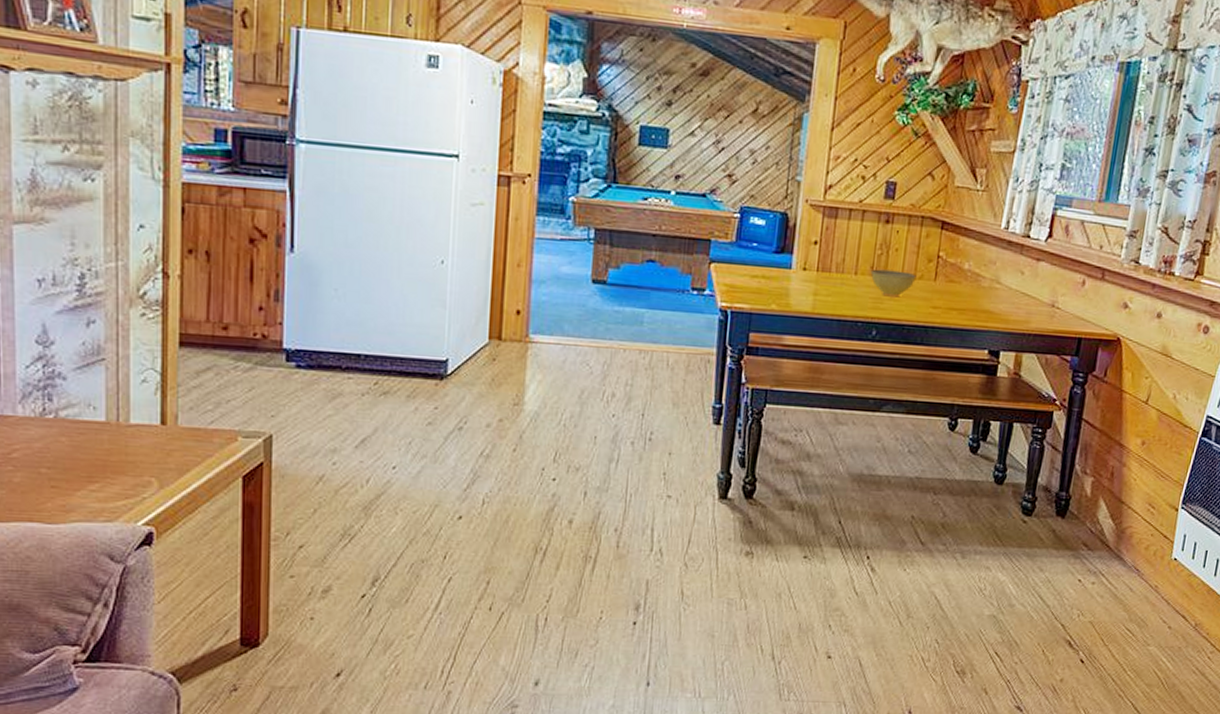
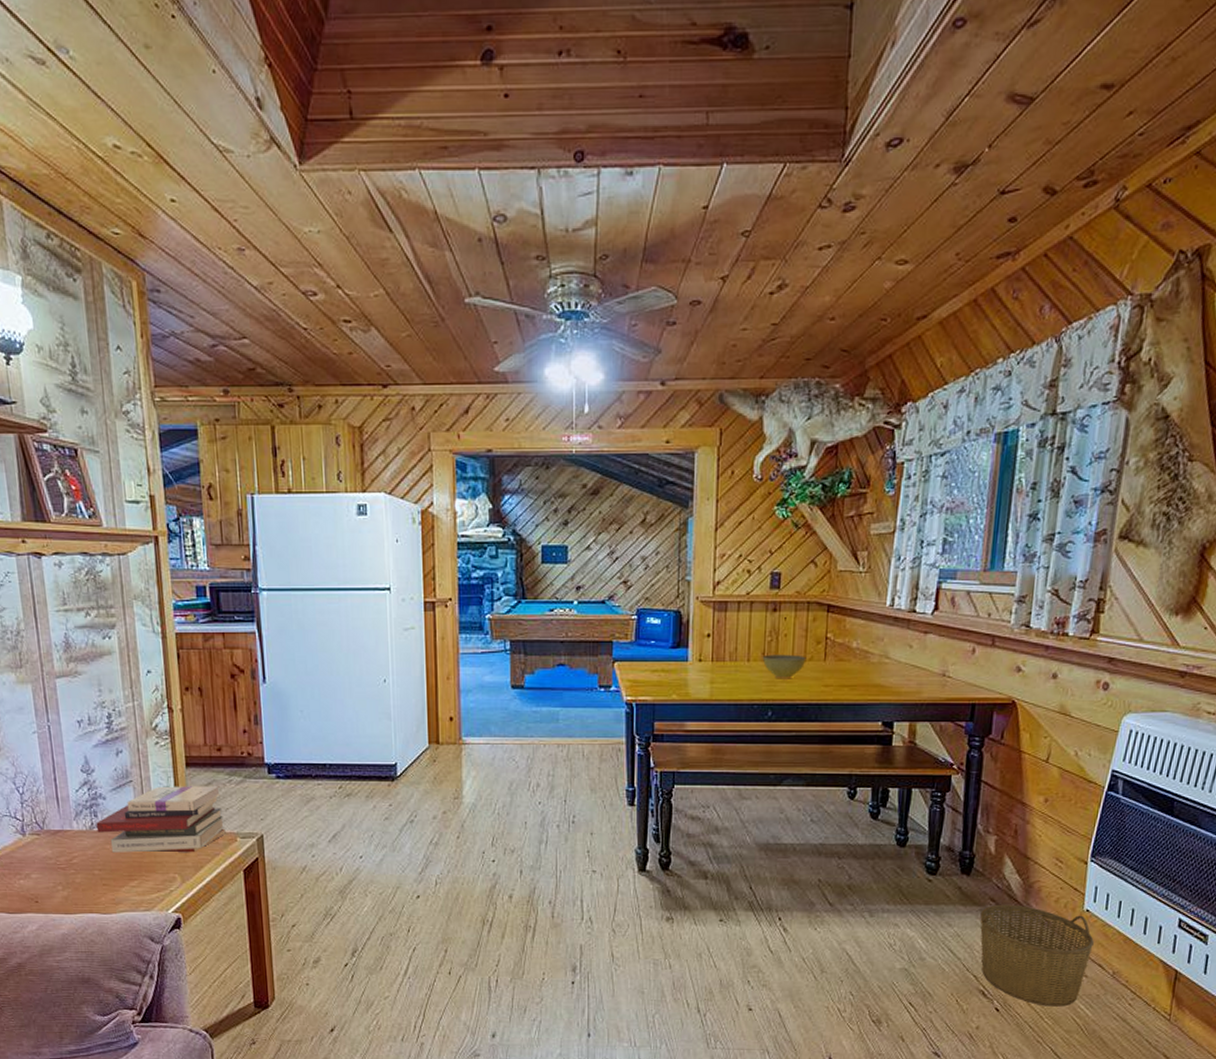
books: none [49,367,224,451] -> present [96,786,226,853]
basket: none [1069,549,1180,659] -> present [980,904,1094,1007]

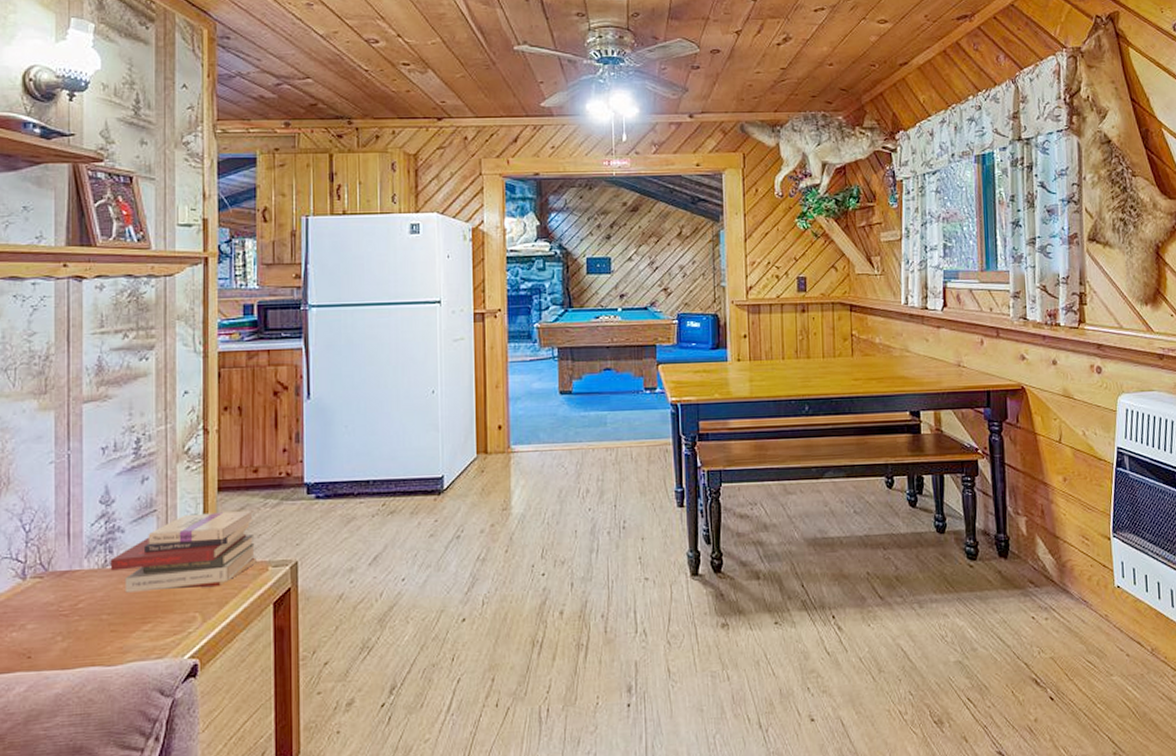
bowl: present [762,654,807,679] -> none [795,351,836,375]
basket: present [980,904,1094,1007] -> none [1022,585,1129,691]

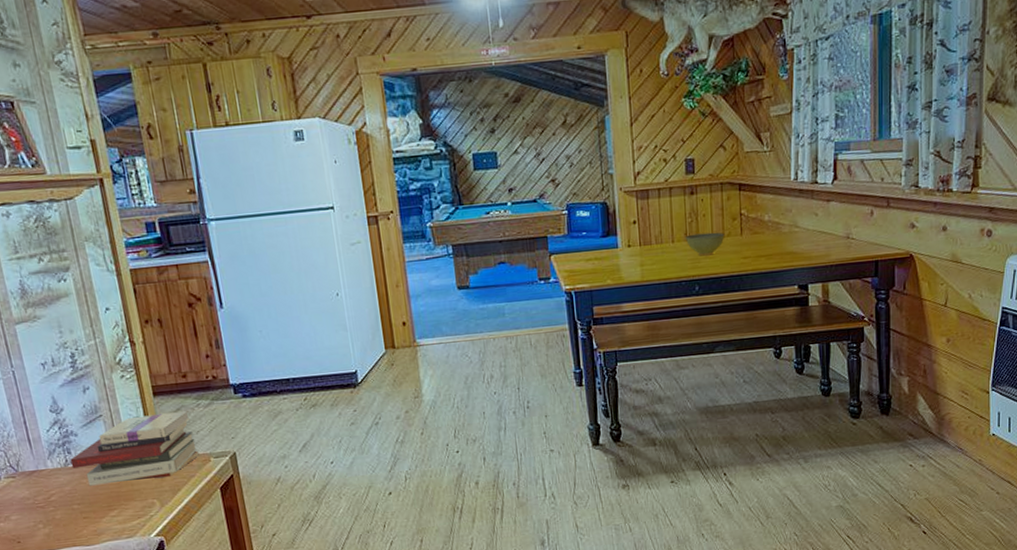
bowl: none [795,351,836,375] -> present [685,232,725,256]

